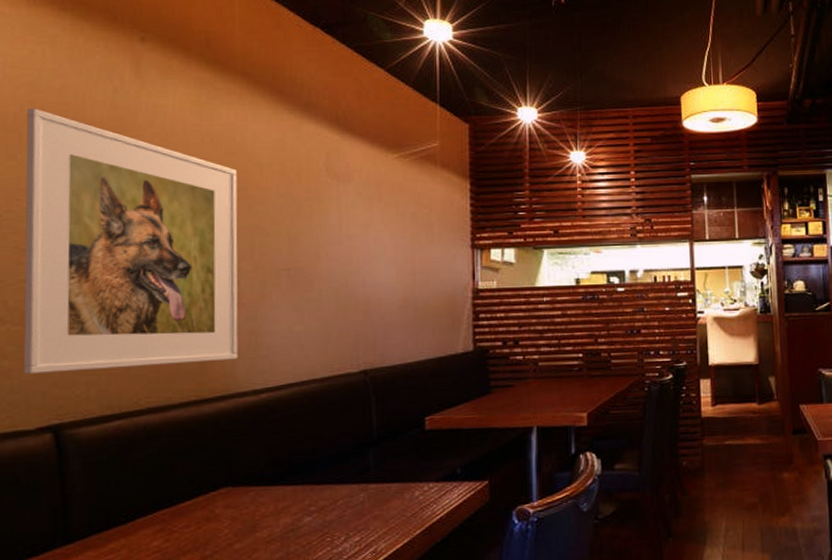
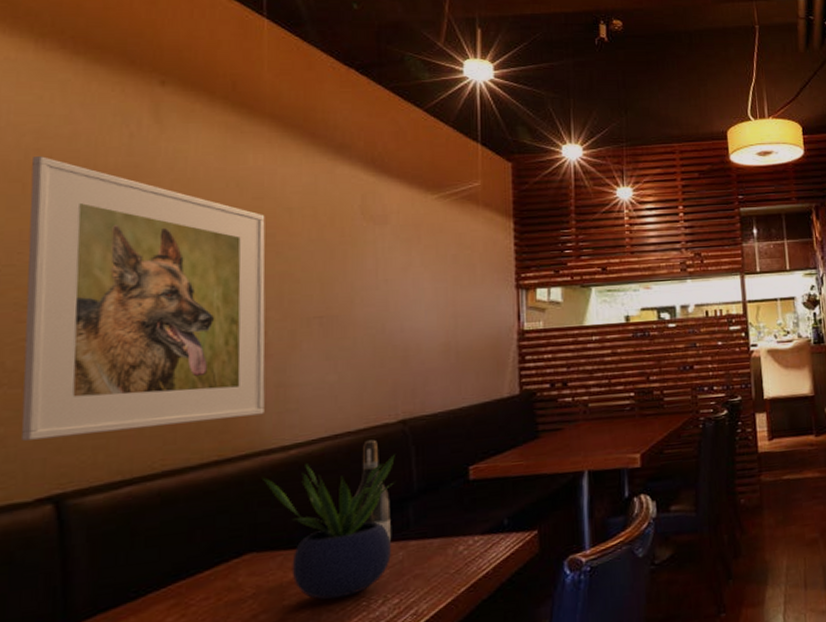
potted plant: none [235,402,357,534] -> present [261,454,395,600]
wine bottle: none [319,387,352,483] -> present [353,439,391,541]

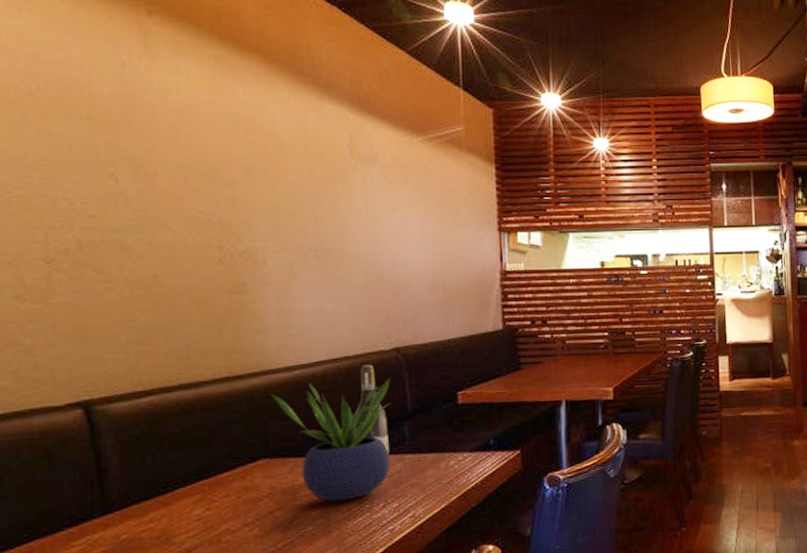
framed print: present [21,156,266,441] -> none [29,82,269,351]

